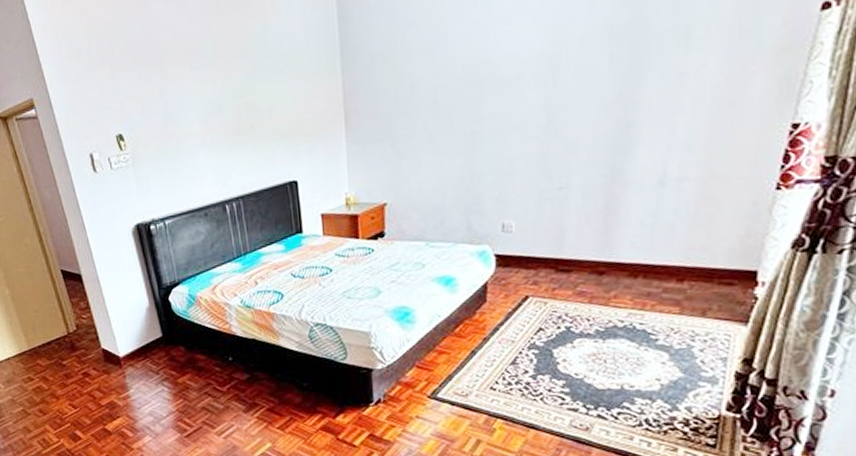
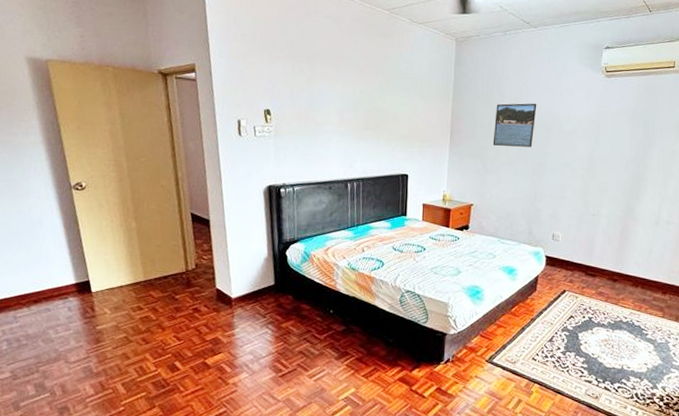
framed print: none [402,49,461,121] -> present [492,103,537,147]

